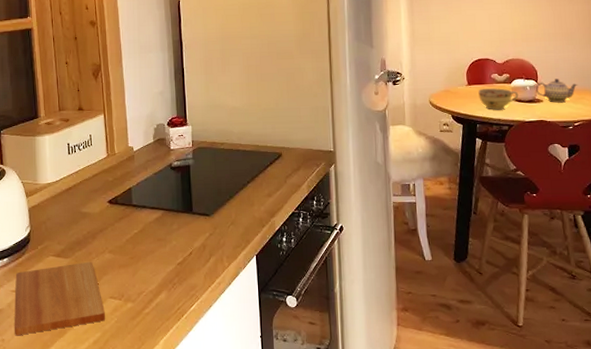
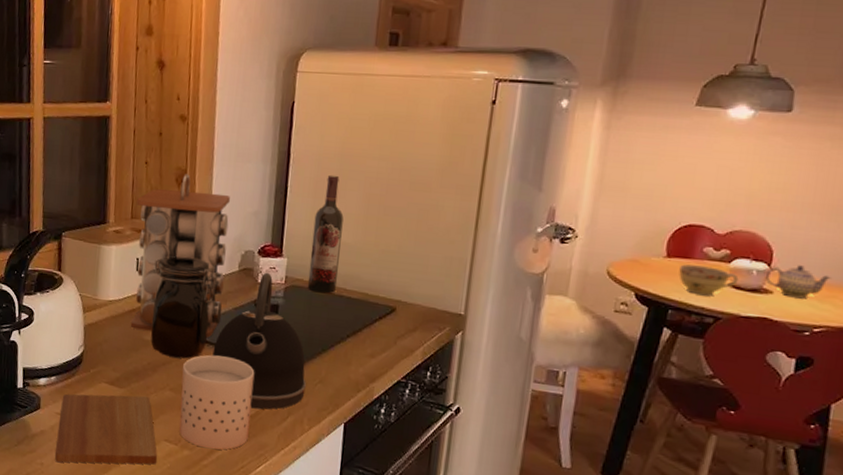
spice rack: none [62,68,145,204] -> present [130,174,231,338]
jar: none [83,136,136,223] -> present [151,256,216,359]
mug: none [118,215,180,298] -> present [179,354,255,450]
kettle: none [141,139,222,256] -> present [212,272,307,409]
wine bottle: none [208,54,234,150] -> present [307,174,344,294]

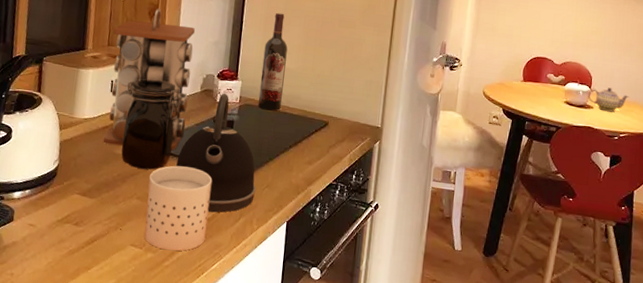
cutting board: present [55,393,157,465] -> none [25,204,123,272]
teacup: present [678,264,739,296] -> none [532,87,571,111]

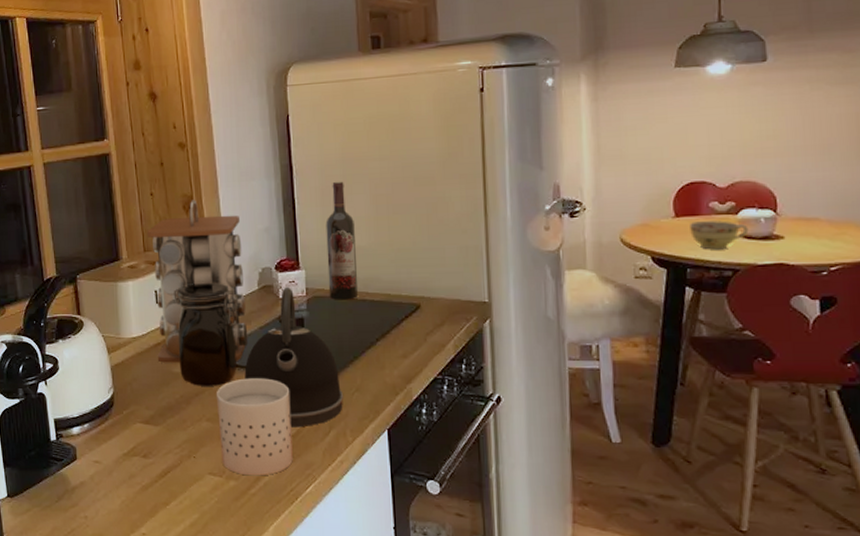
teacup: none [532,87,571,111] -> present [690,220,749,250]
teapot: present [587,87,629,112] -> none [773,207,837,239]

